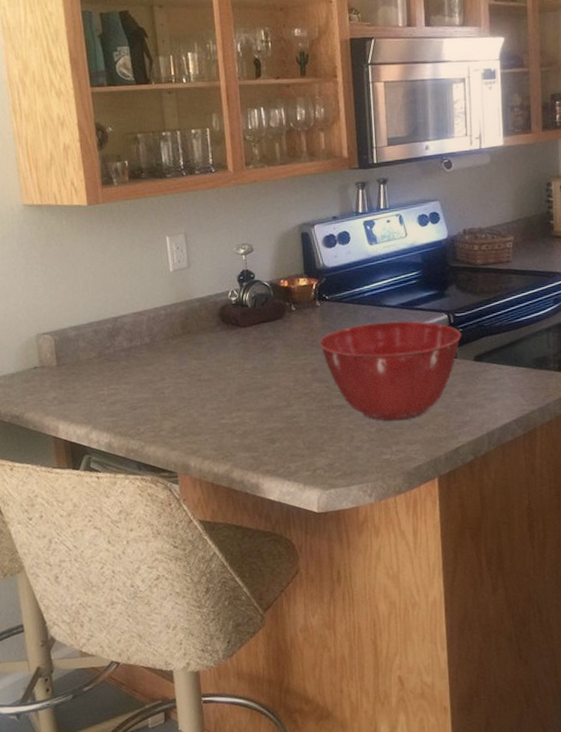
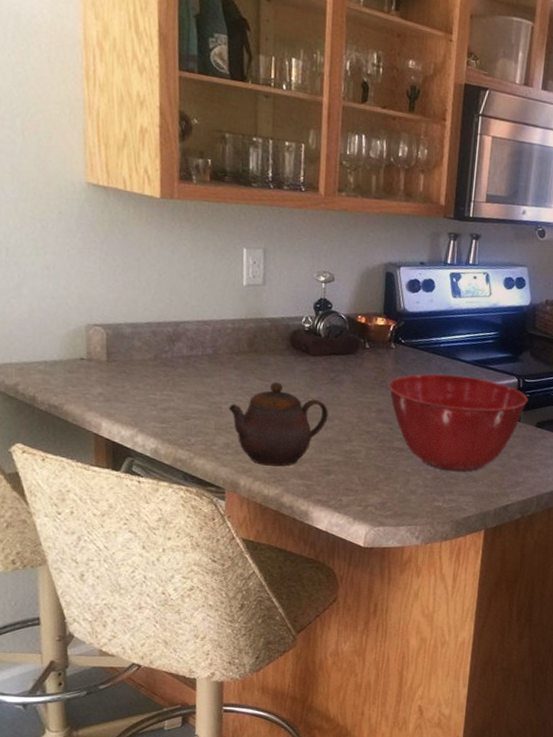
teapot: none [171,359,265,443] -> present [229,382,328,467]

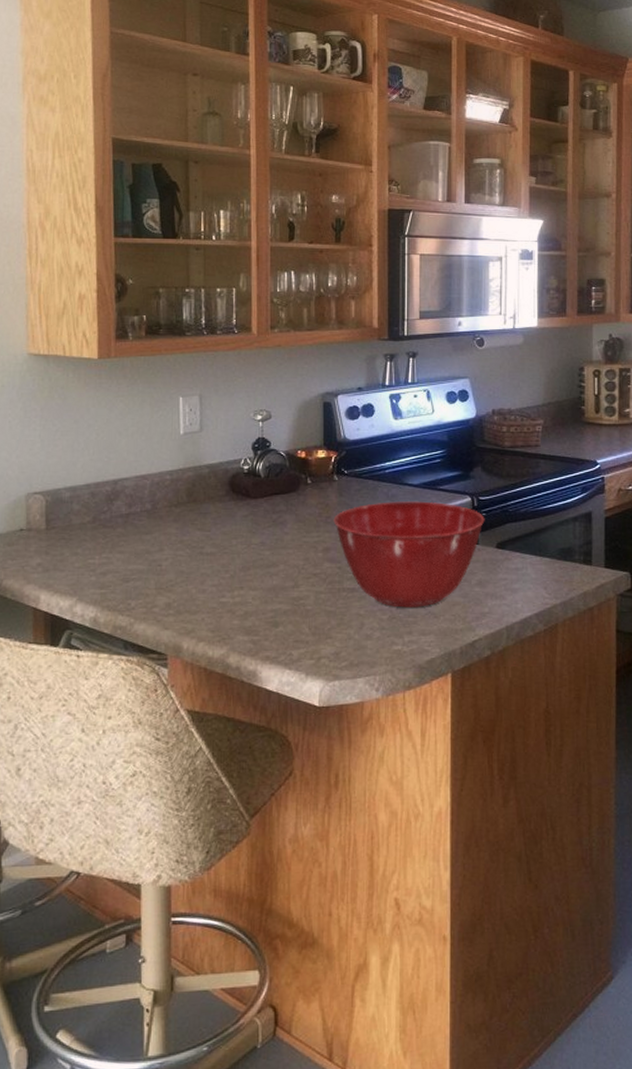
teapot: present [229,382,328,467] -> none [169,531,272,624]

